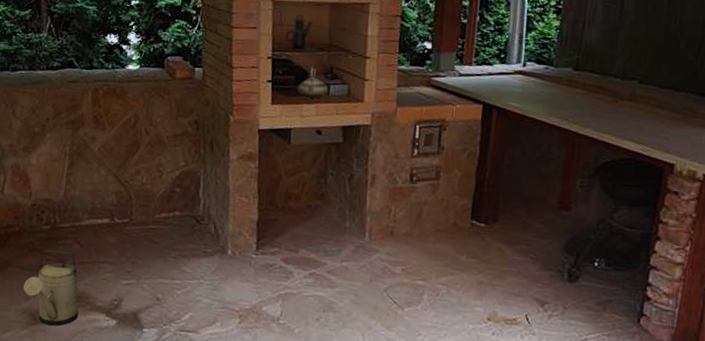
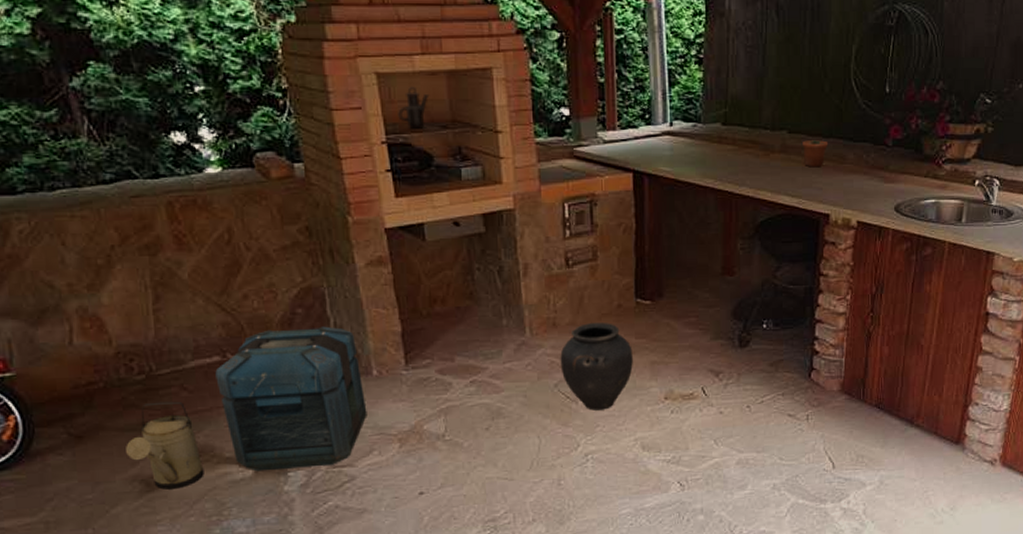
storage crate: none [102,202,218,328] -> present [215,326,367,472]
teakettle: present [297,62,329,99] -> none [423,143,460,185]
ceramic pot: none [392,236,462,321] -> present [560,322,633,410]
planter: none [652,91,680,118] -> present [803,140,829,168]

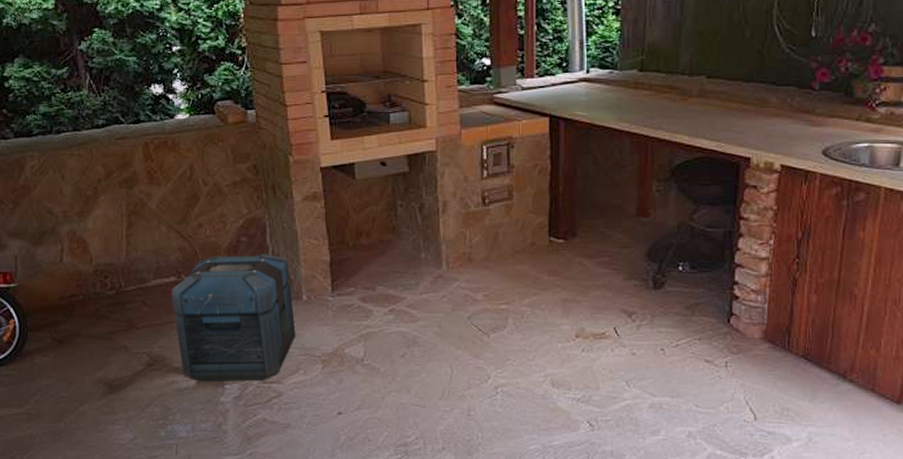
watering can: present [126,401,204,490] -> none [96,314,156,393]
teapot: present [398,86,430,128] -> none [337,42,365,79]
ceramic pot: present [560,322,633,410] -> none [474,258,545,344]
planter: present [803,140,829,168] -> none [722,85,750,112]

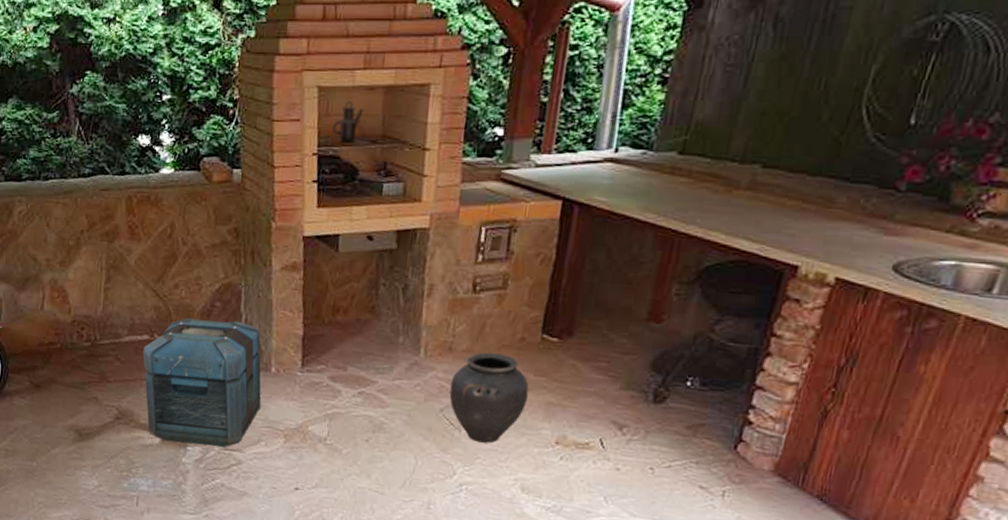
teapot: none [337,42,365,79] -> present [332,100,365,142]
ceramic pot: none [474,258,545,344] -> present [449,352,529,443]

